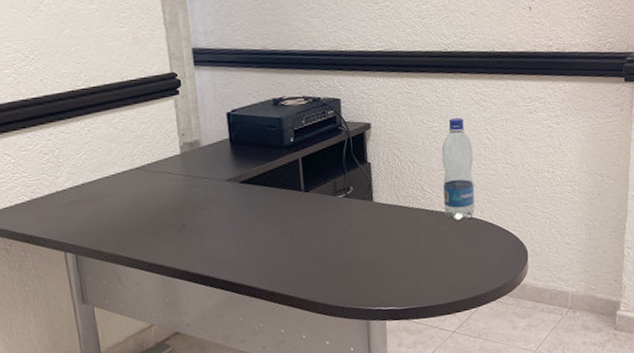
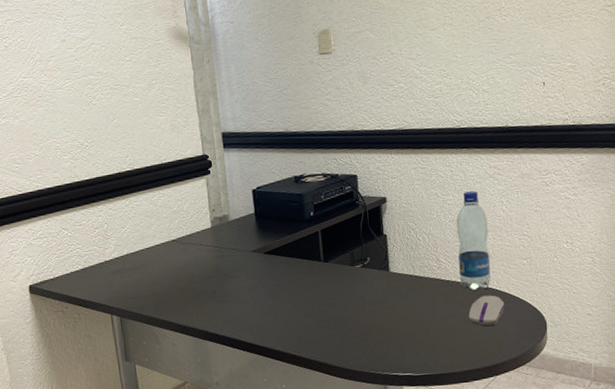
computer mouse: none [452,225,488,257] -> present [468,295,505,326]

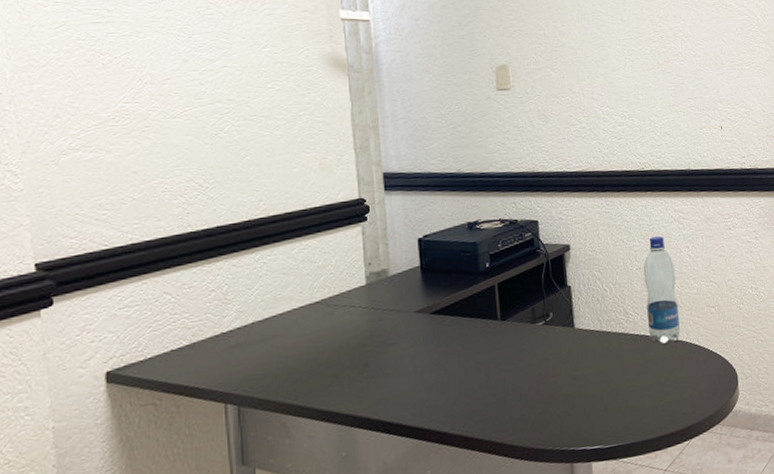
computer mouse: present [468,295,505,326] -> none [659,348,696,384]

